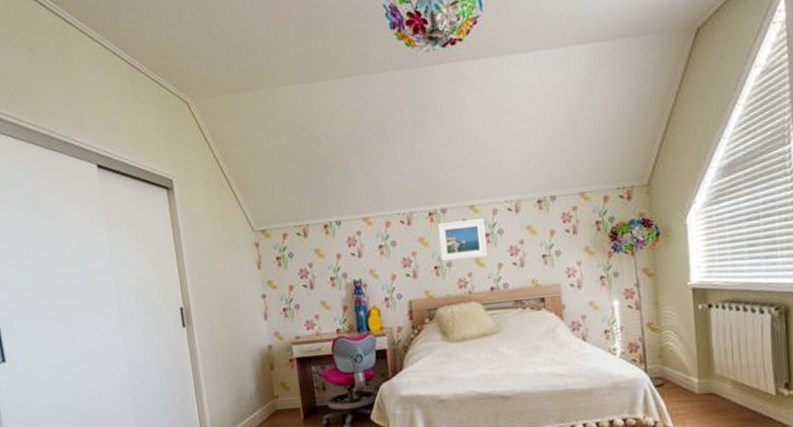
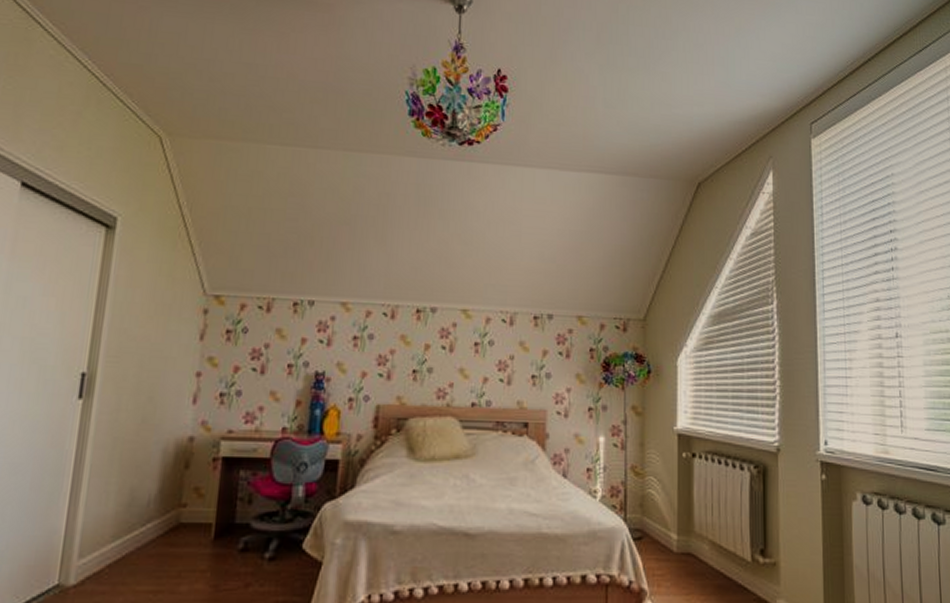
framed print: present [437,218,487,262] -> none [421,323,475,368]

